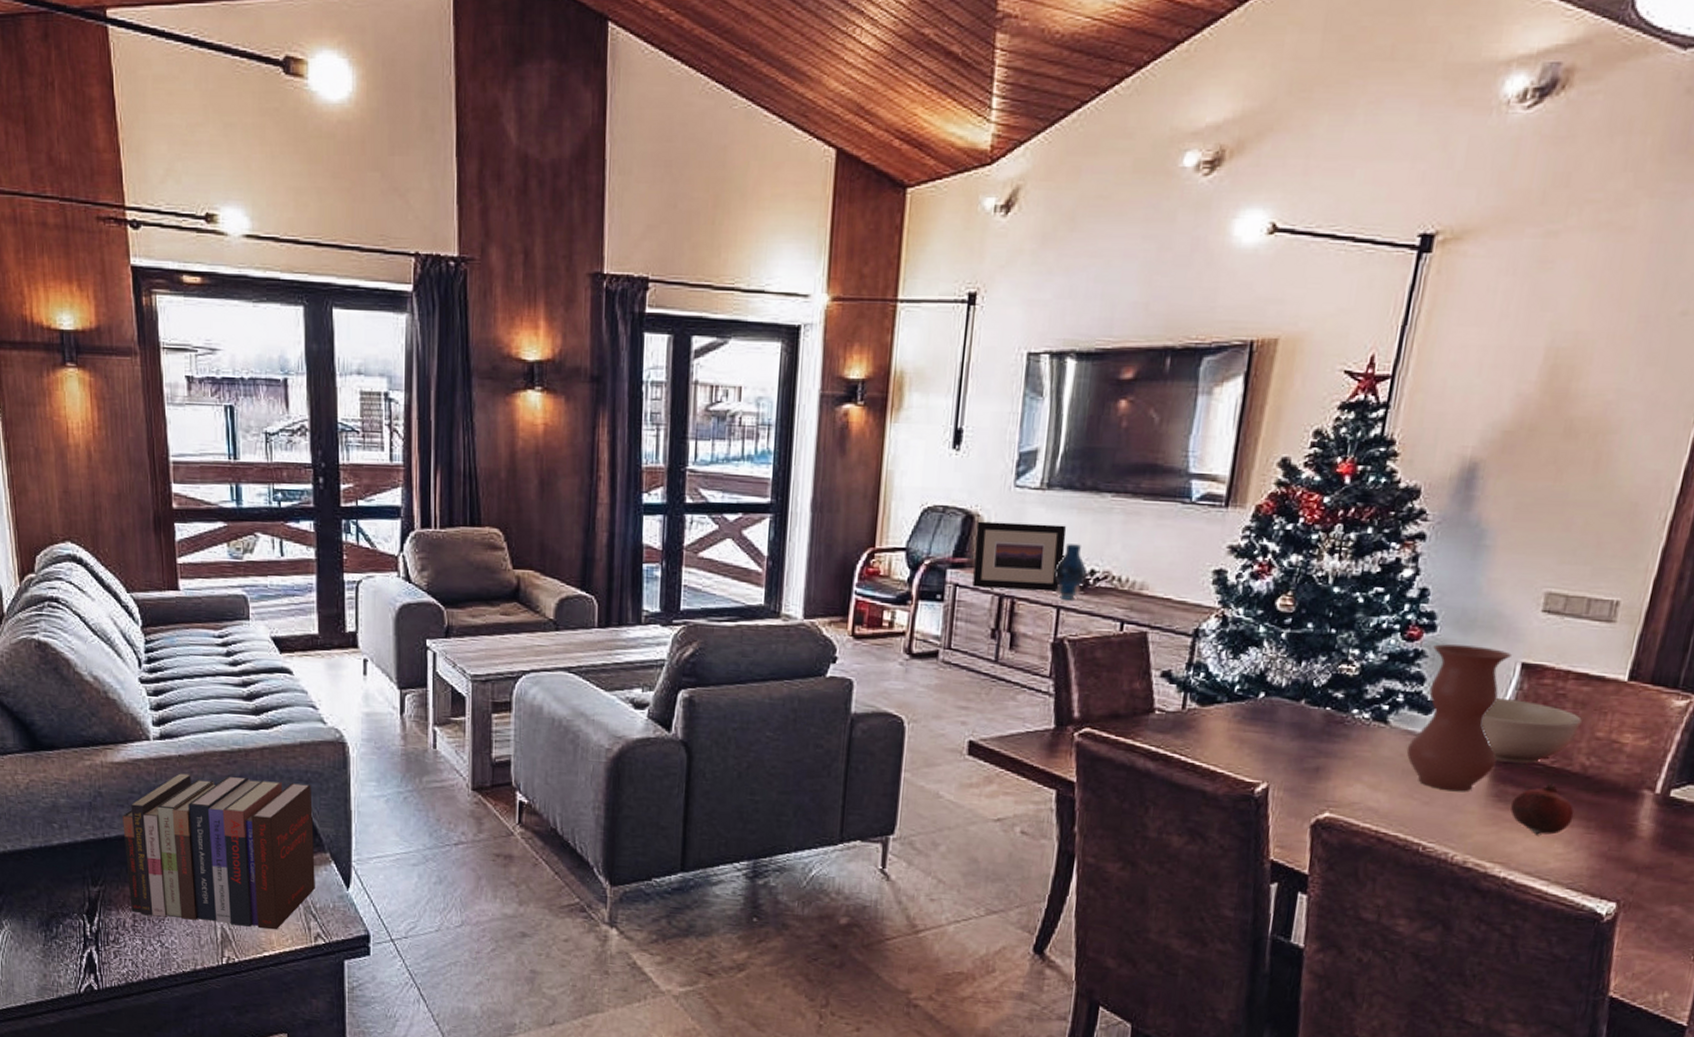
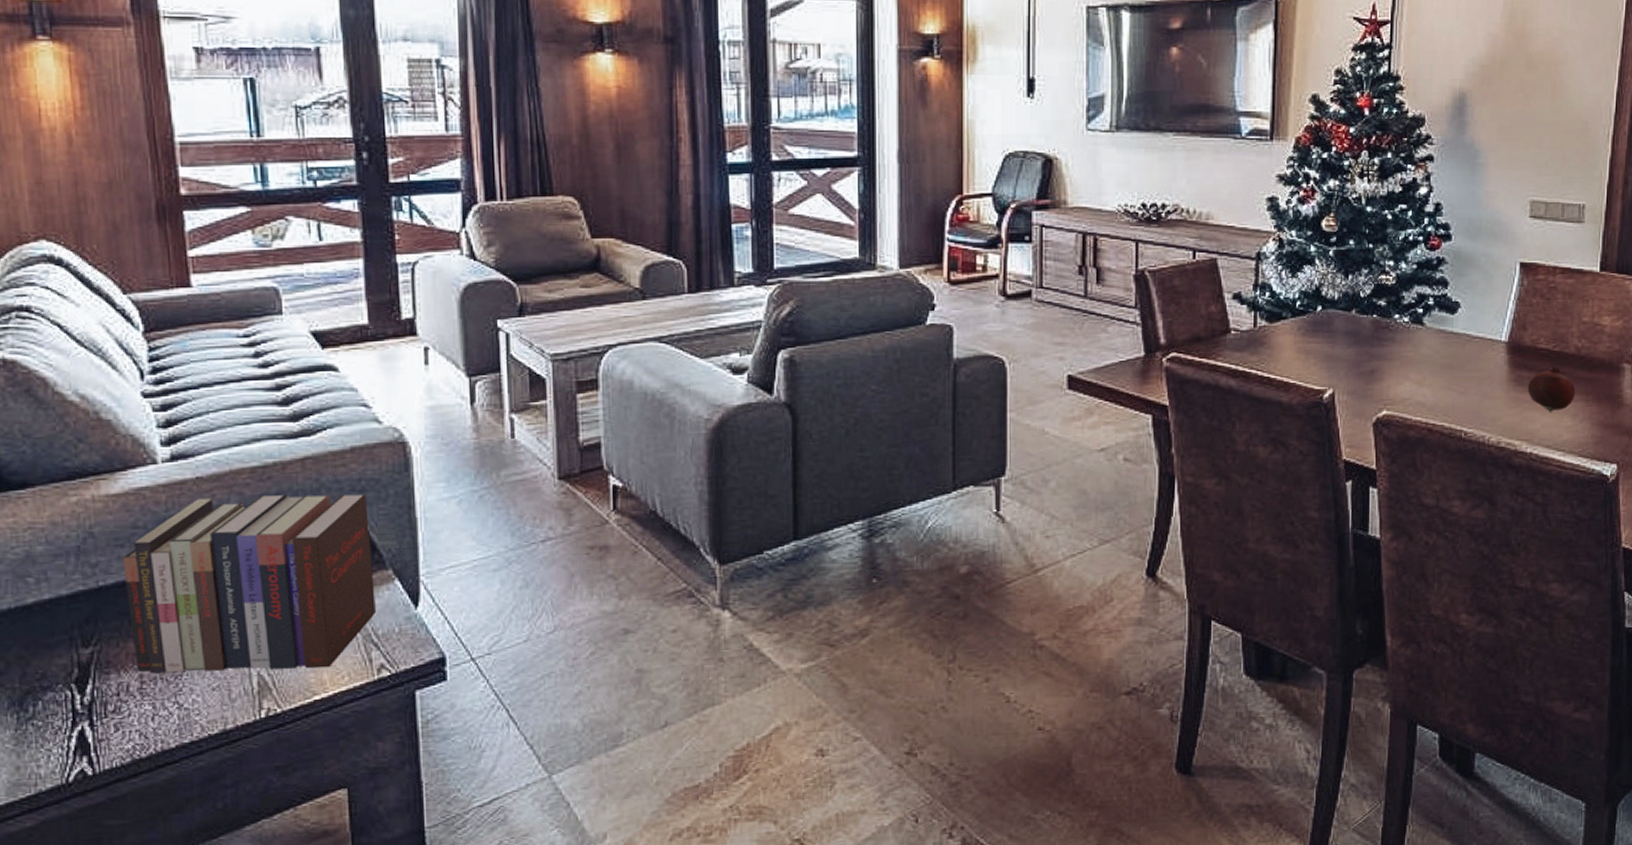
picture frame: present [972,521,1067,592] -> none [1056,164,1137,227]
vase: present [1054,544,1087,600] -> none [1130,181,1158,234]
vase: present [1406,644,1511,792] -> none [1441,251,1511,381]
bowl: present [1481,697,1583,764] -> none [1496,294,1572,350]

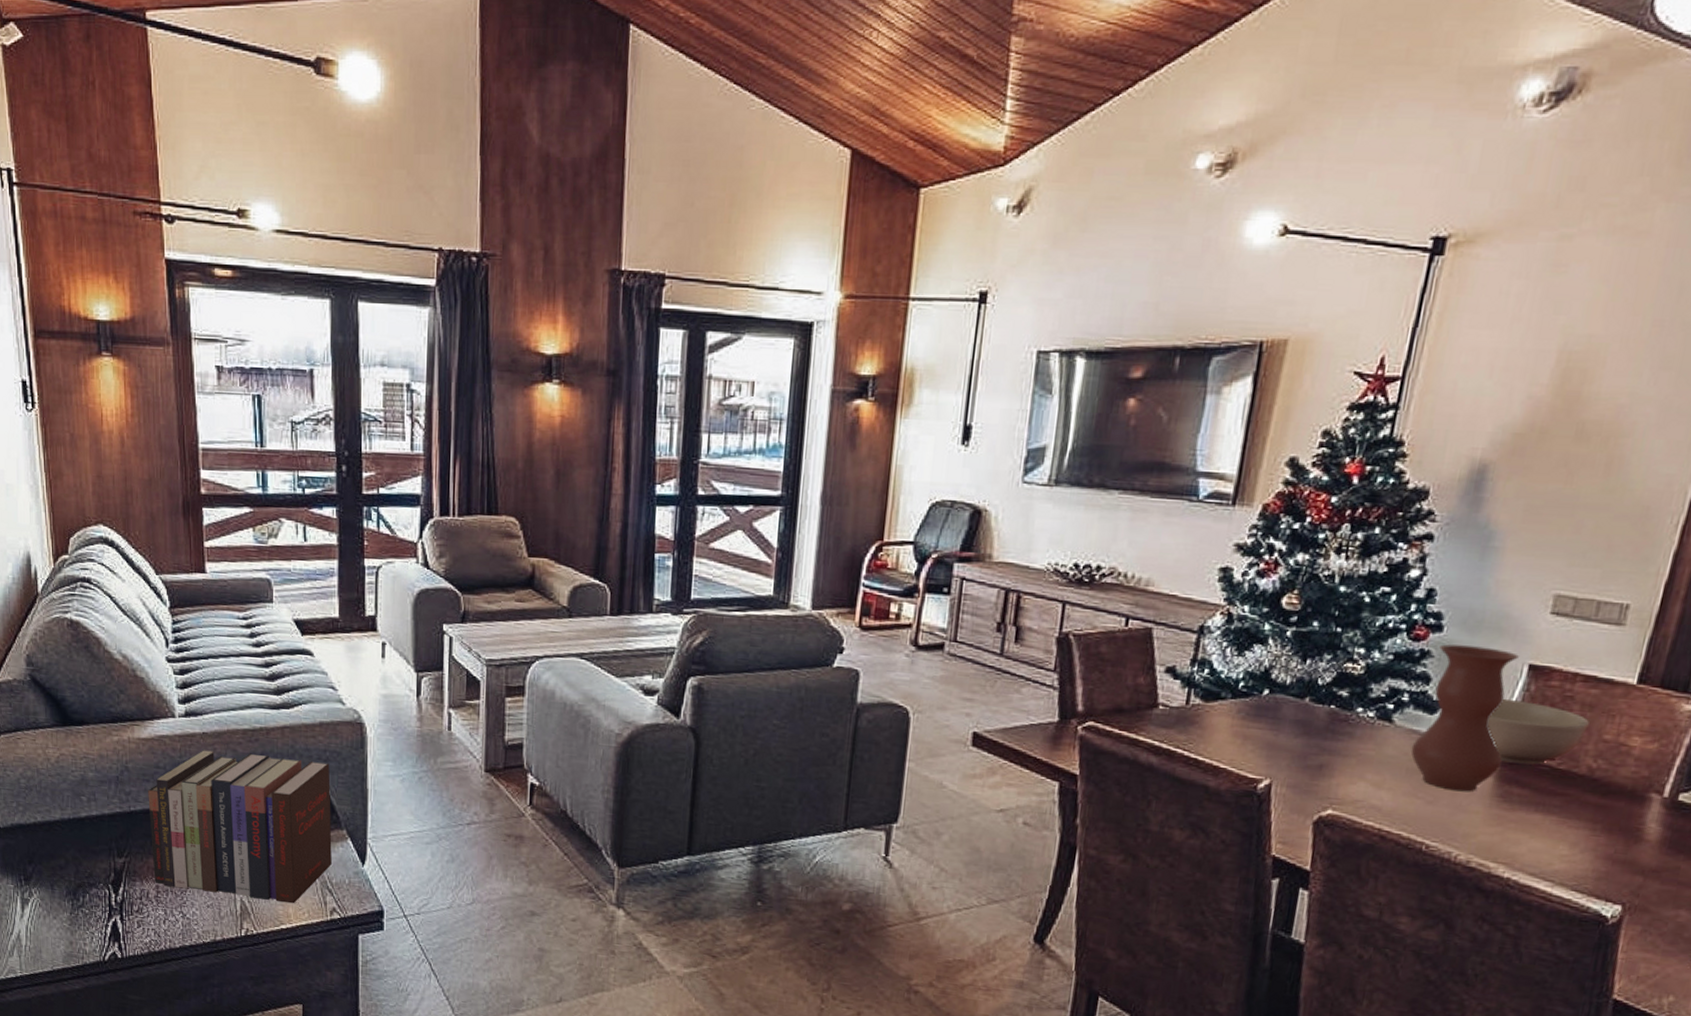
vase: none [1441,251,1511,381] -> present [1410,644,1519,792]
bowl: none [1496,294,1572,350] -> present [1487,698,1591,765]
fruit: present [1527,364,1576,412] -> none [1515,783,1580,836]

